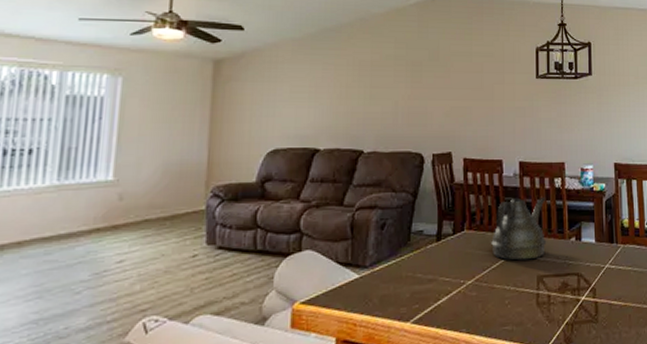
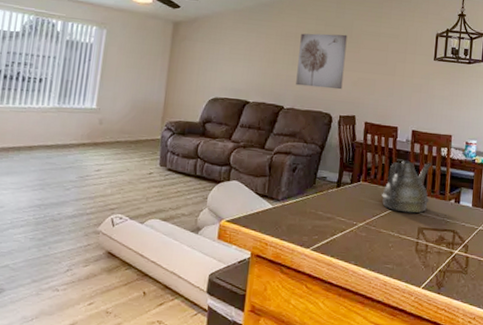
wall art: none [376,57,434,123] -> present [296,33,347,90]

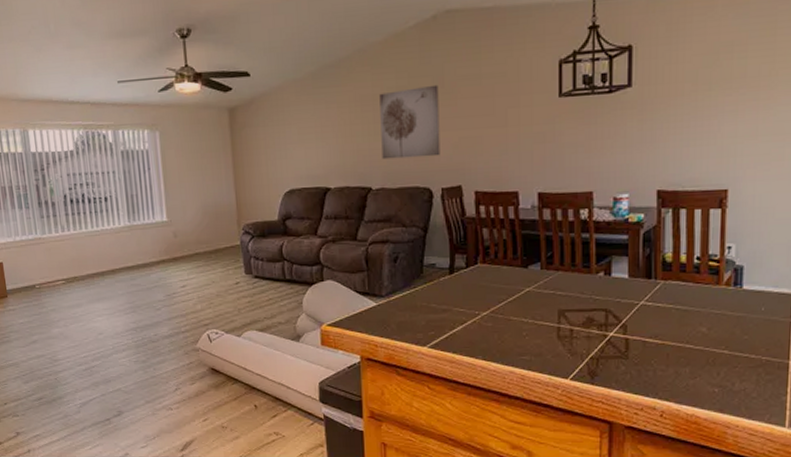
teapot: present [382,160,432,214] -> none [507,229,570,295]

